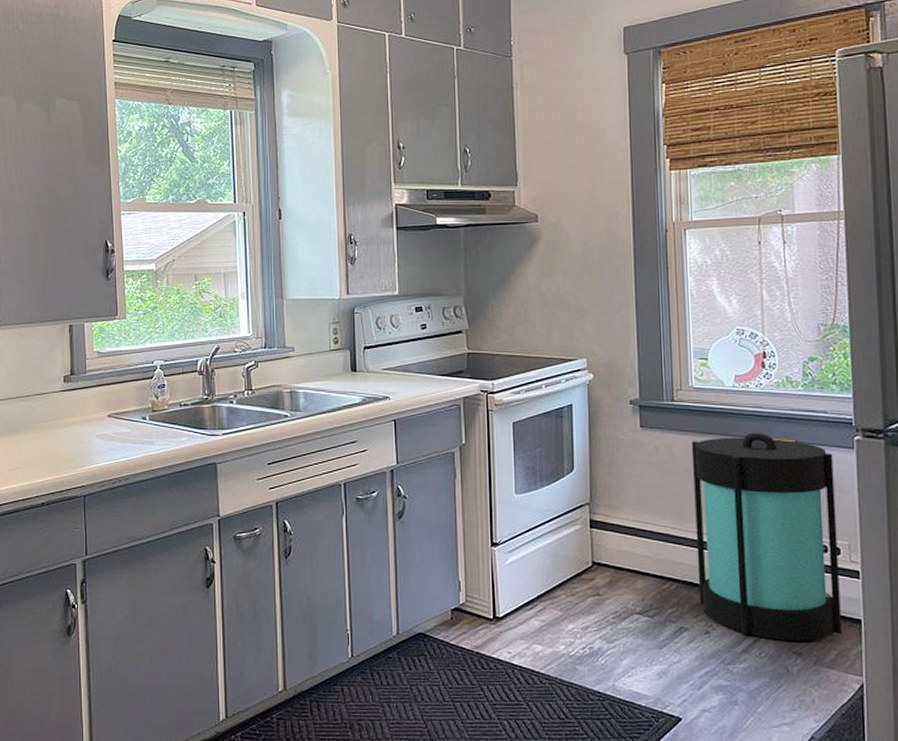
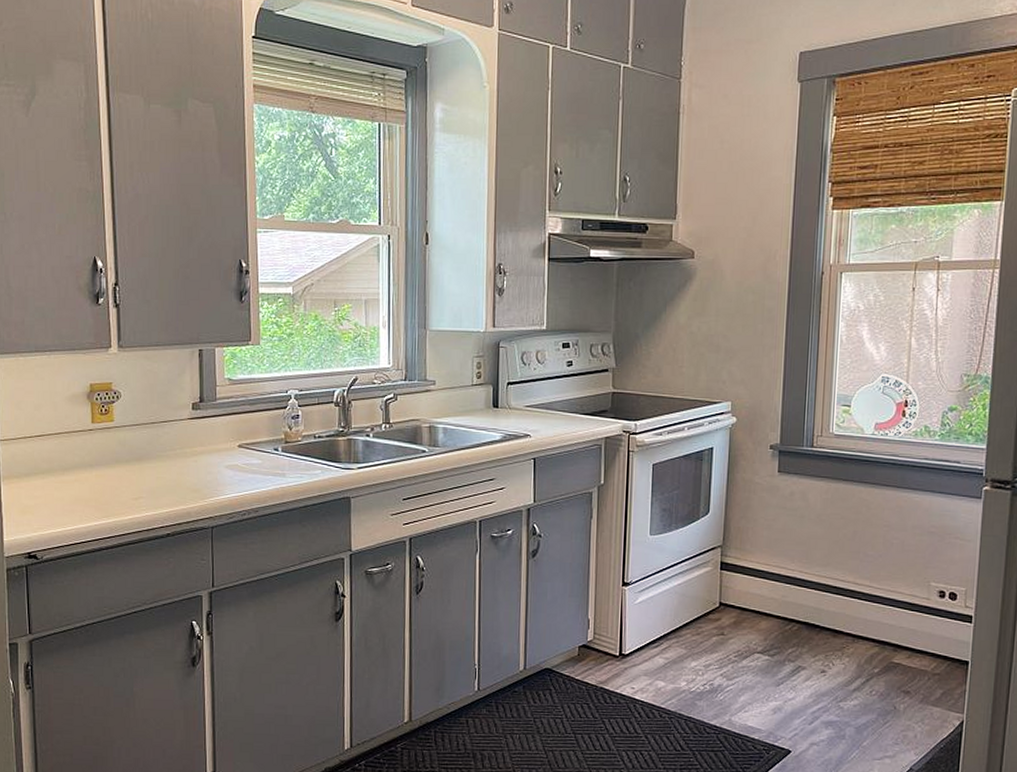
lantern: present [691,432,842,641] -> none [818,480,961,681]

